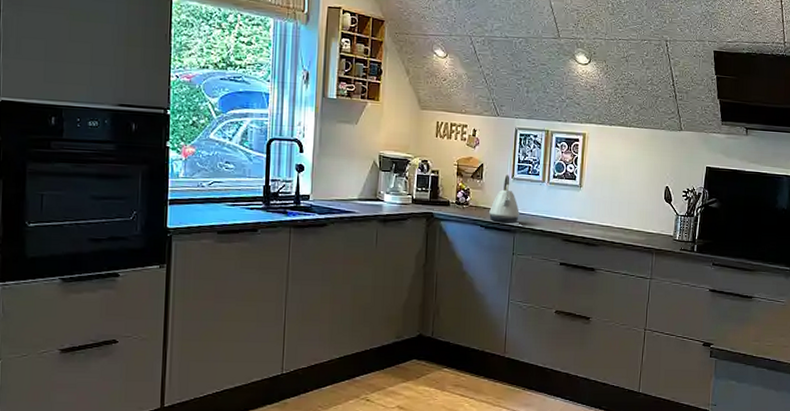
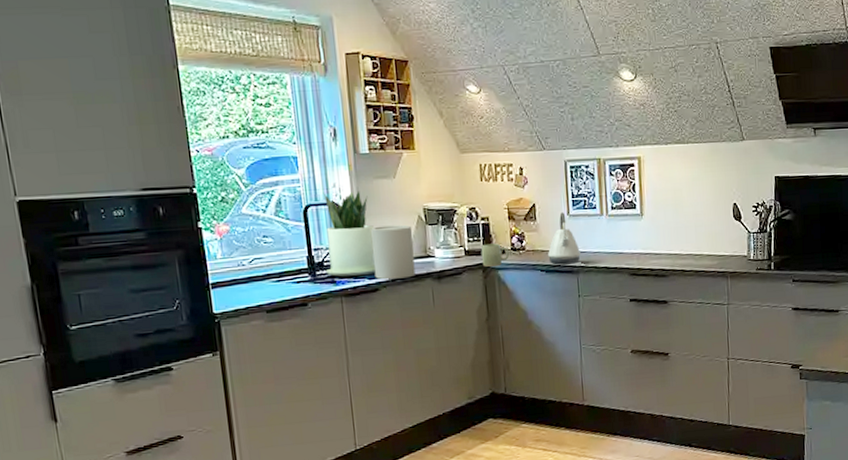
planter: none [279,131,331,211] -> present [324,191,376,277]
pen holder: none [324,166,366,218] -> present [371,225,416,280]
mug: none [426,195,454,218] -> present [481,243,510,268]

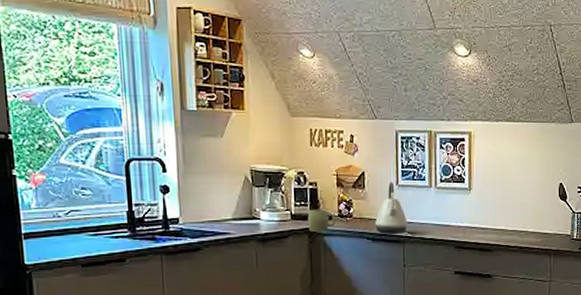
planter: present [324,191,376,277] -> none [146,148,198,235]
pen holder: present [371,225,416,280] -> none [195,185,239,239]

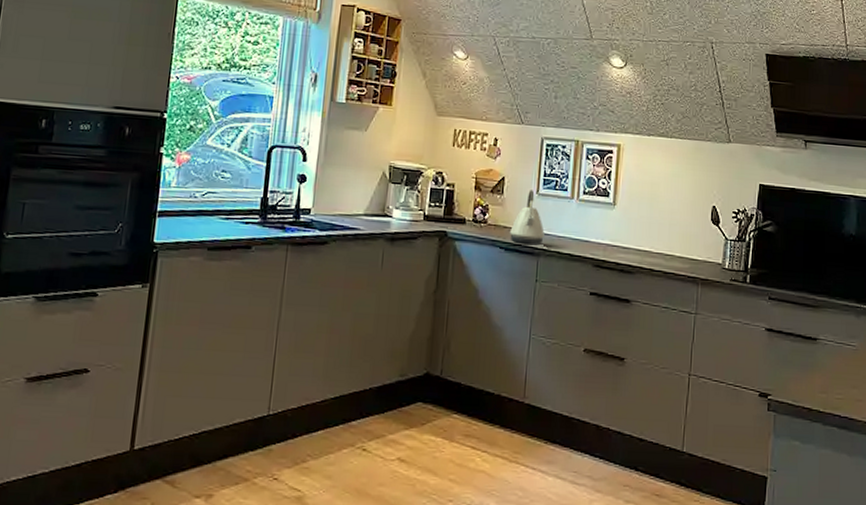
mug: present [307,209,337,233] -> none [439,211,471,237]

